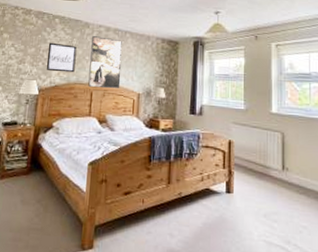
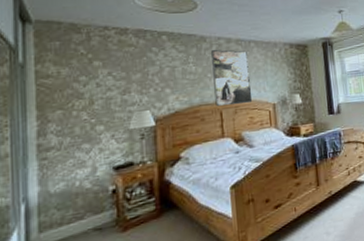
wall art: present [46,42,77,73] -> none [158,63,197,97]

